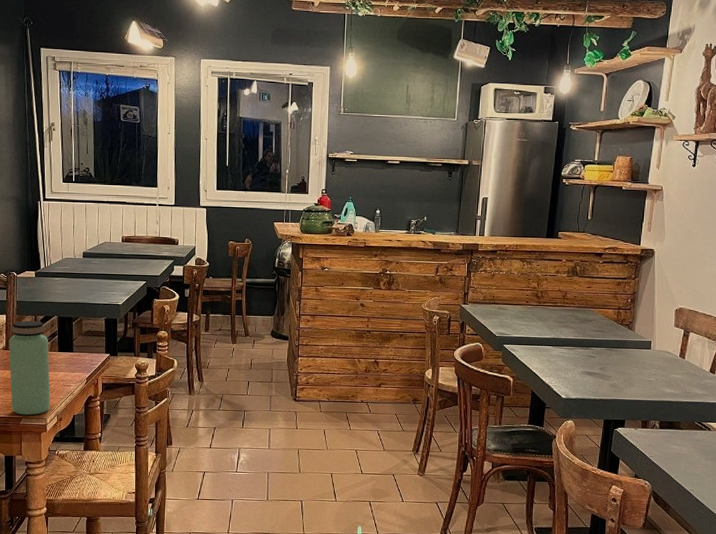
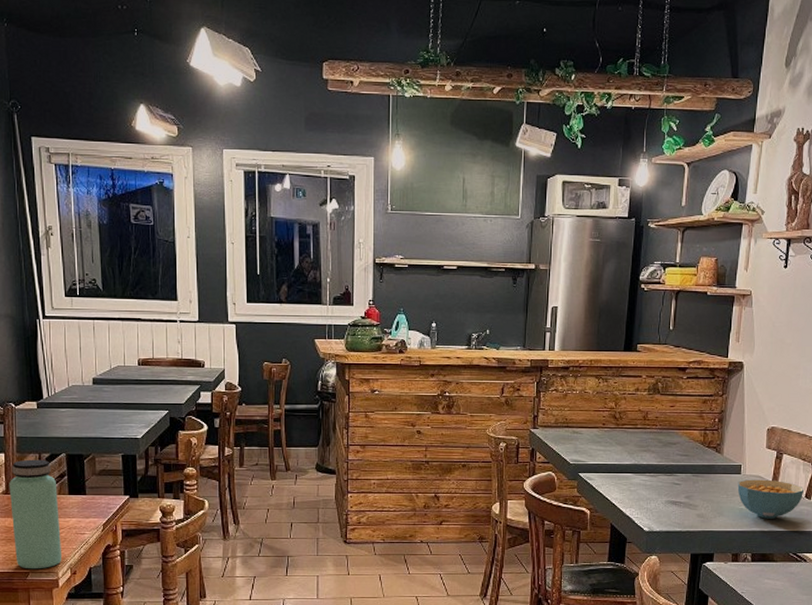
cereal bowl: none [647,354,709,390] -> present [737,479,804,519]

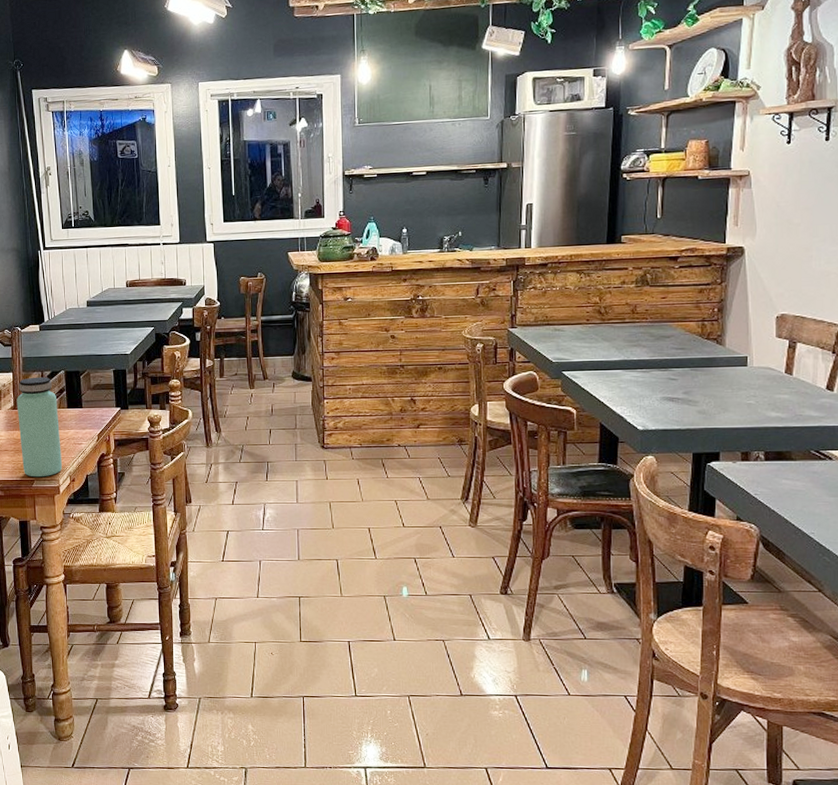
cereal bowl: present [737,479,804,519] -> none [744,371,825,414]

